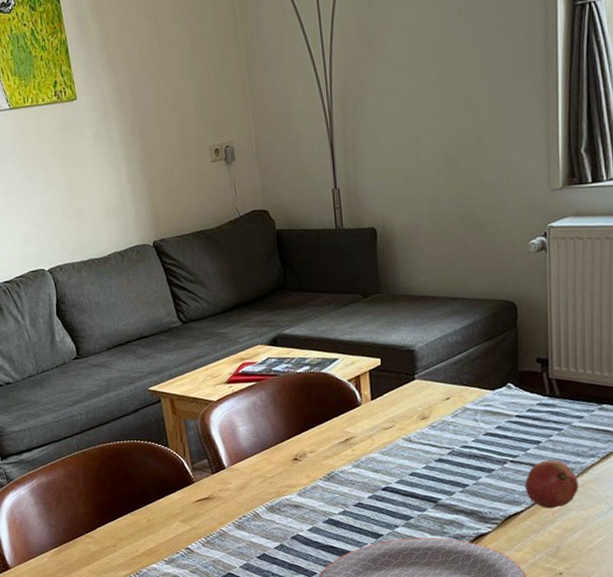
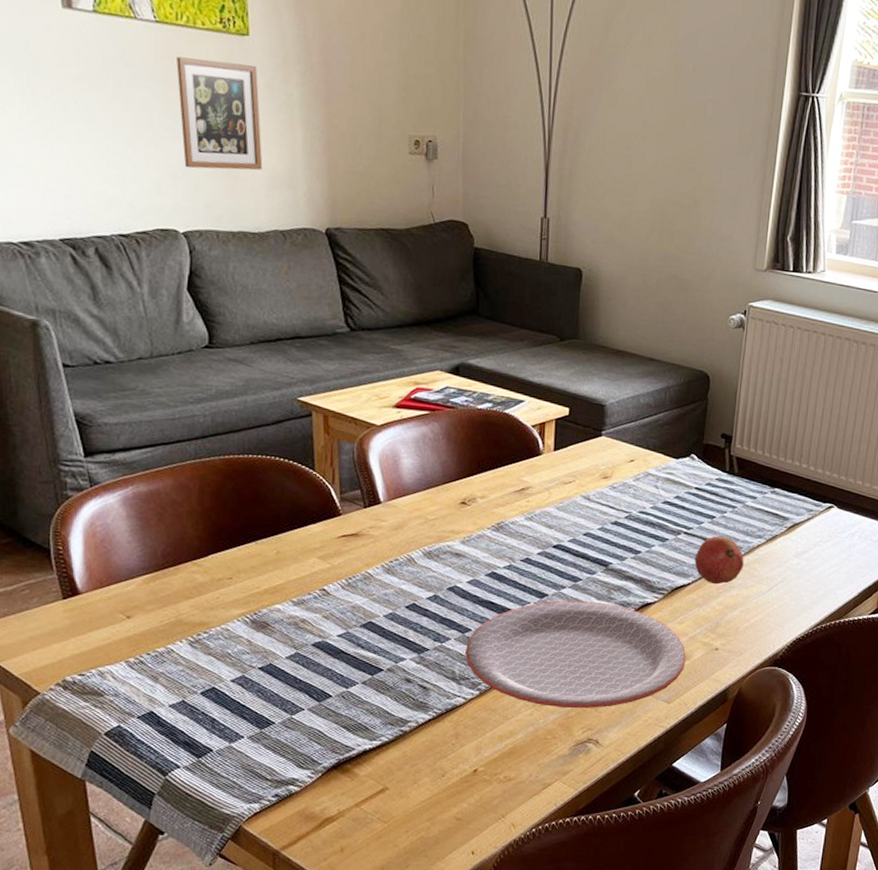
picture frame: none [28,123,99,218] -> present [176,56,263,171]

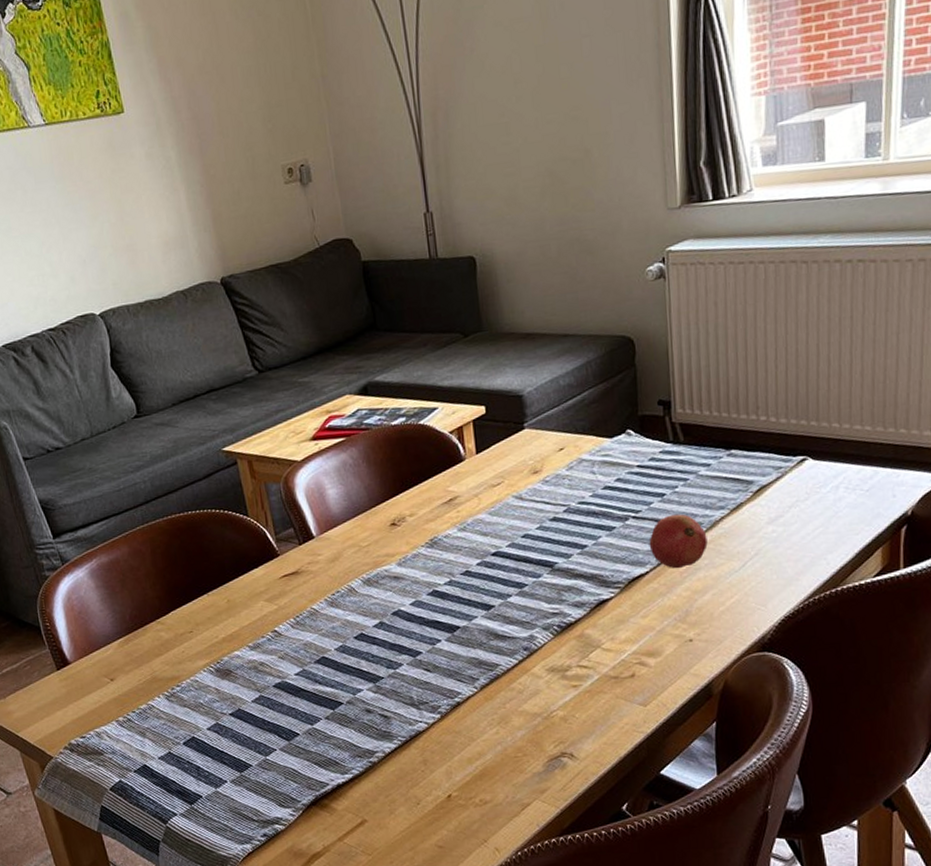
picture frame: present [176,56,263,171] -> none [68,140,156,253]
plate: present [465,600,687,709] -> none [419,606,658,723]

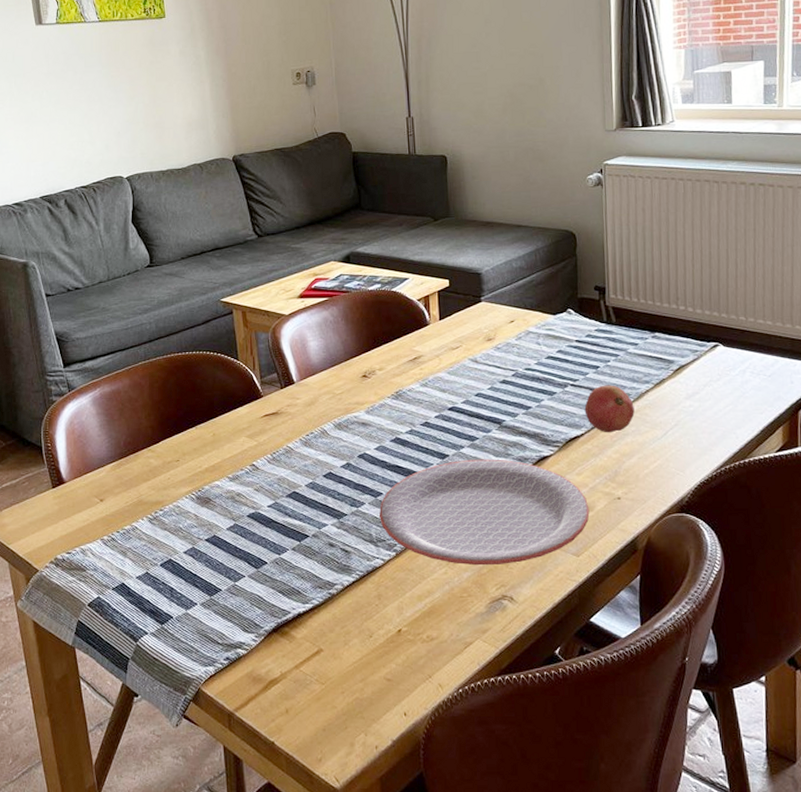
plate: none [419,606,658,723] -> present [379,459,590,566]

